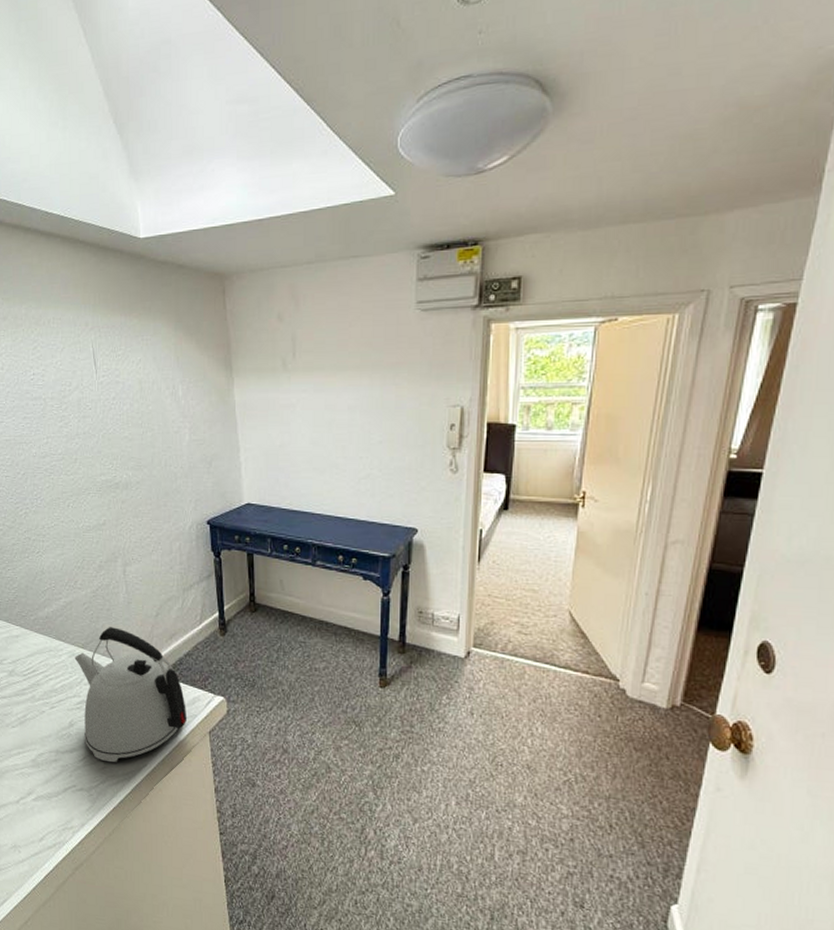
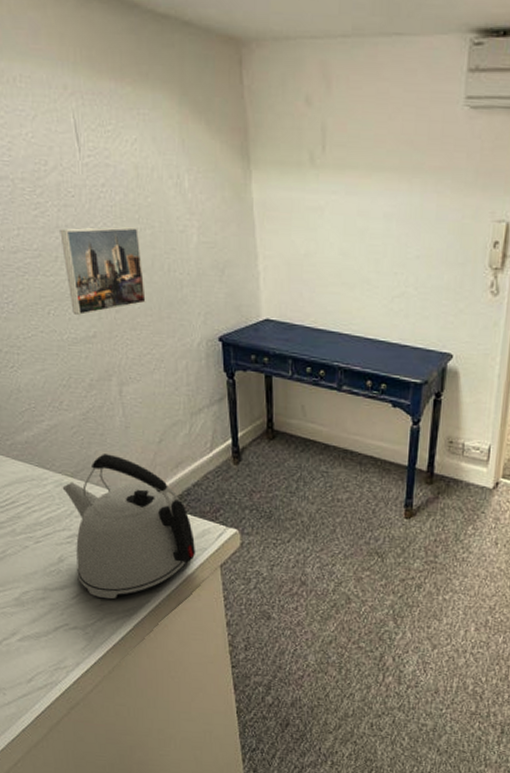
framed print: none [79,431,147,507] -> present [60,227,146,316]

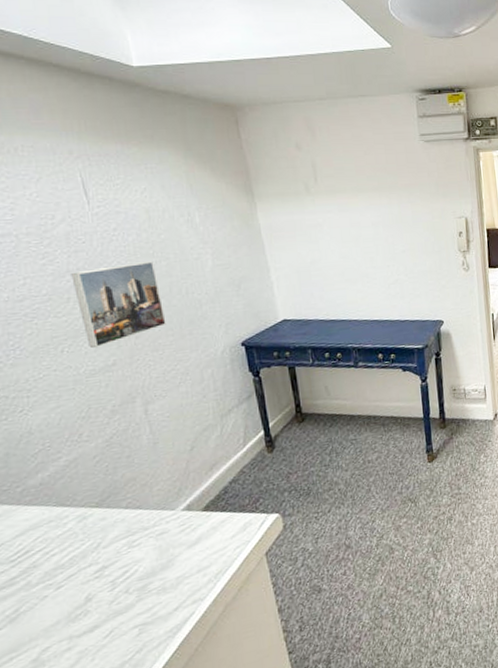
kettle: present [62,454,195,600] -> none [86,473,239,628]

